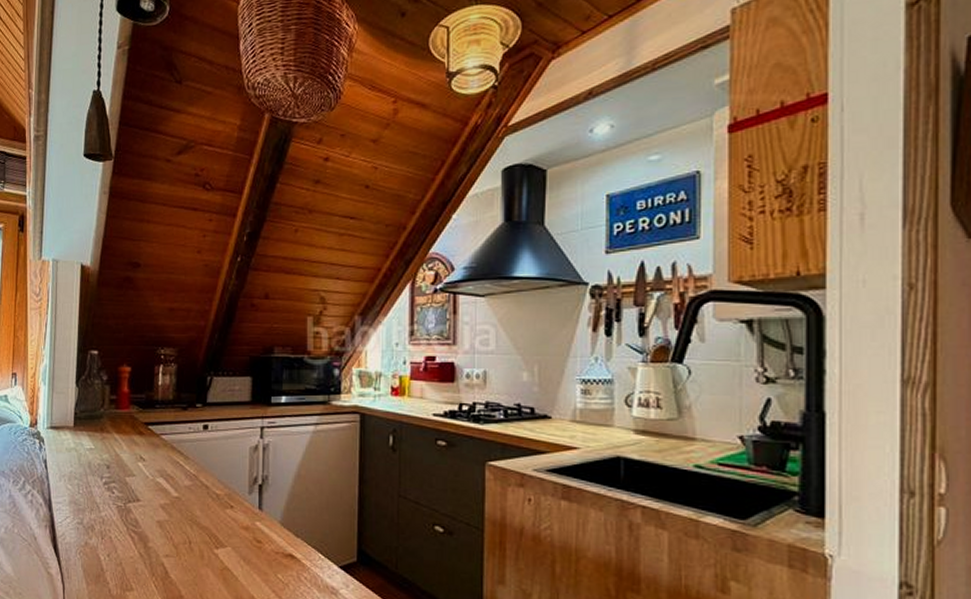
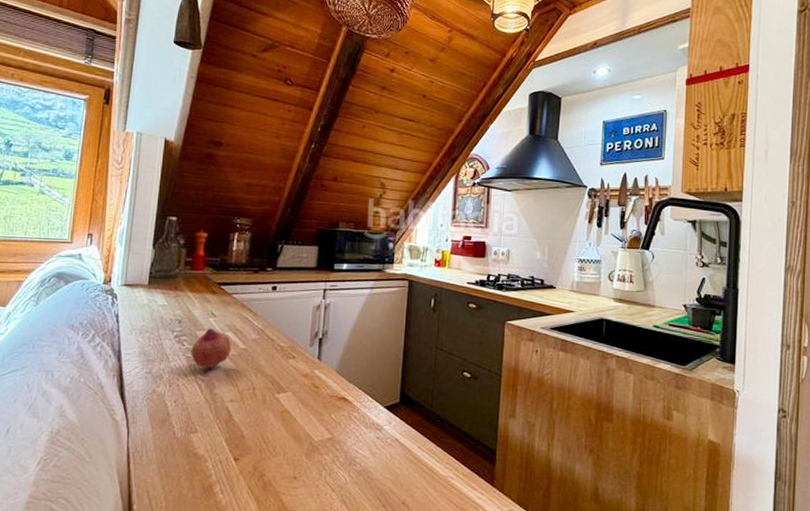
fruit: none [121,474,163,519] -> present [191,328,231,368]

